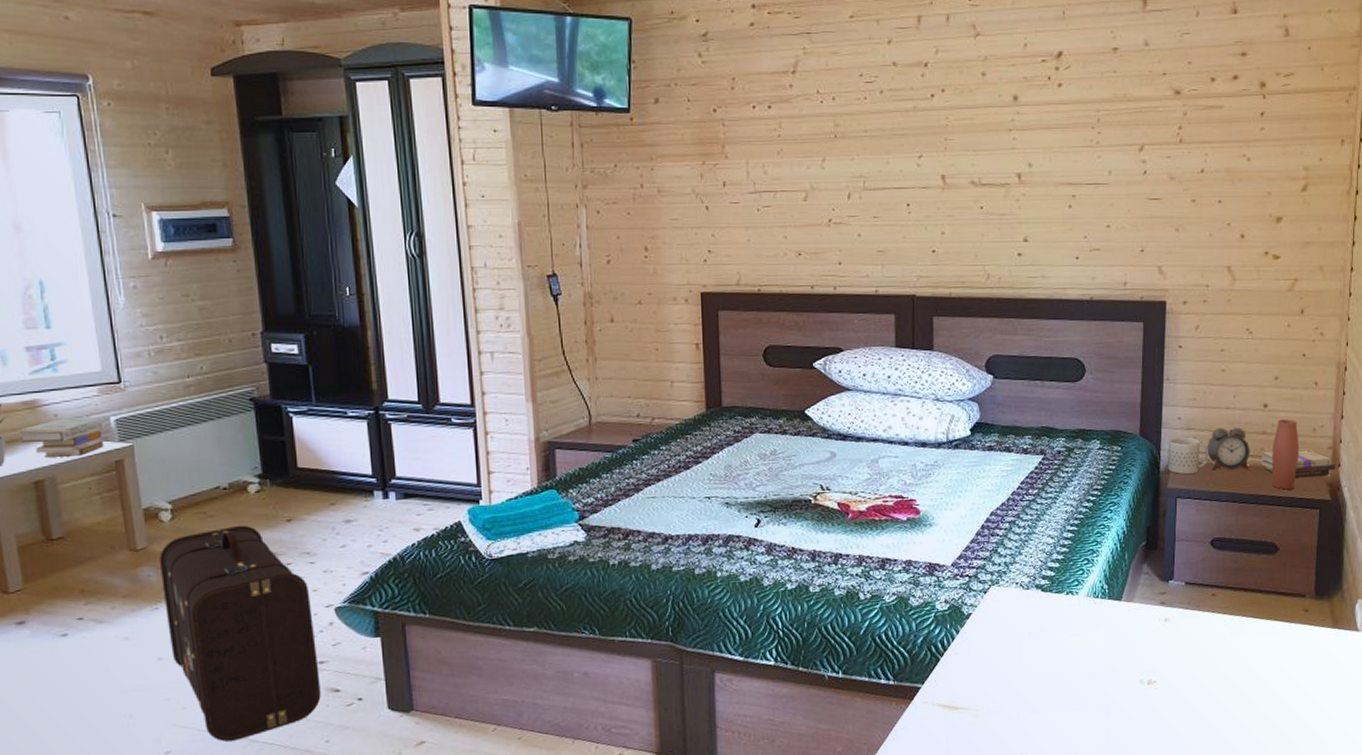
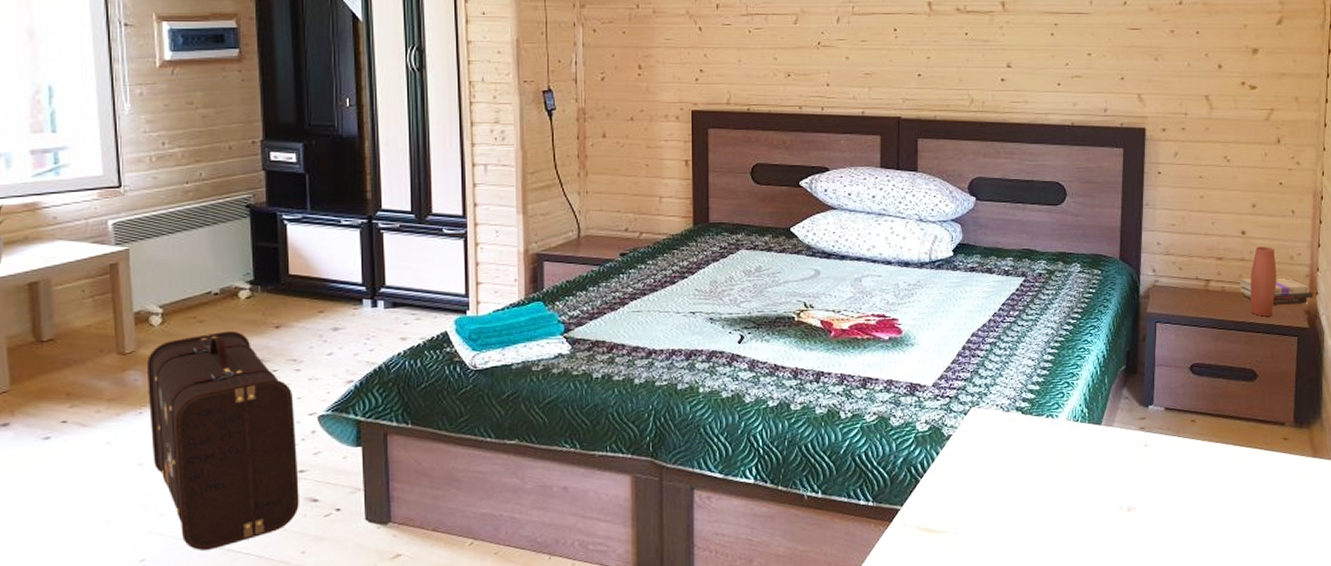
books: present [21,417,107,457] -> none [19,220,105,259]
mug: present [1168,437,1209,475] -> none [1147,262,1188,300]
alarm clock: present [1207,427,1250,470] -> none [1186,253,1229,296]

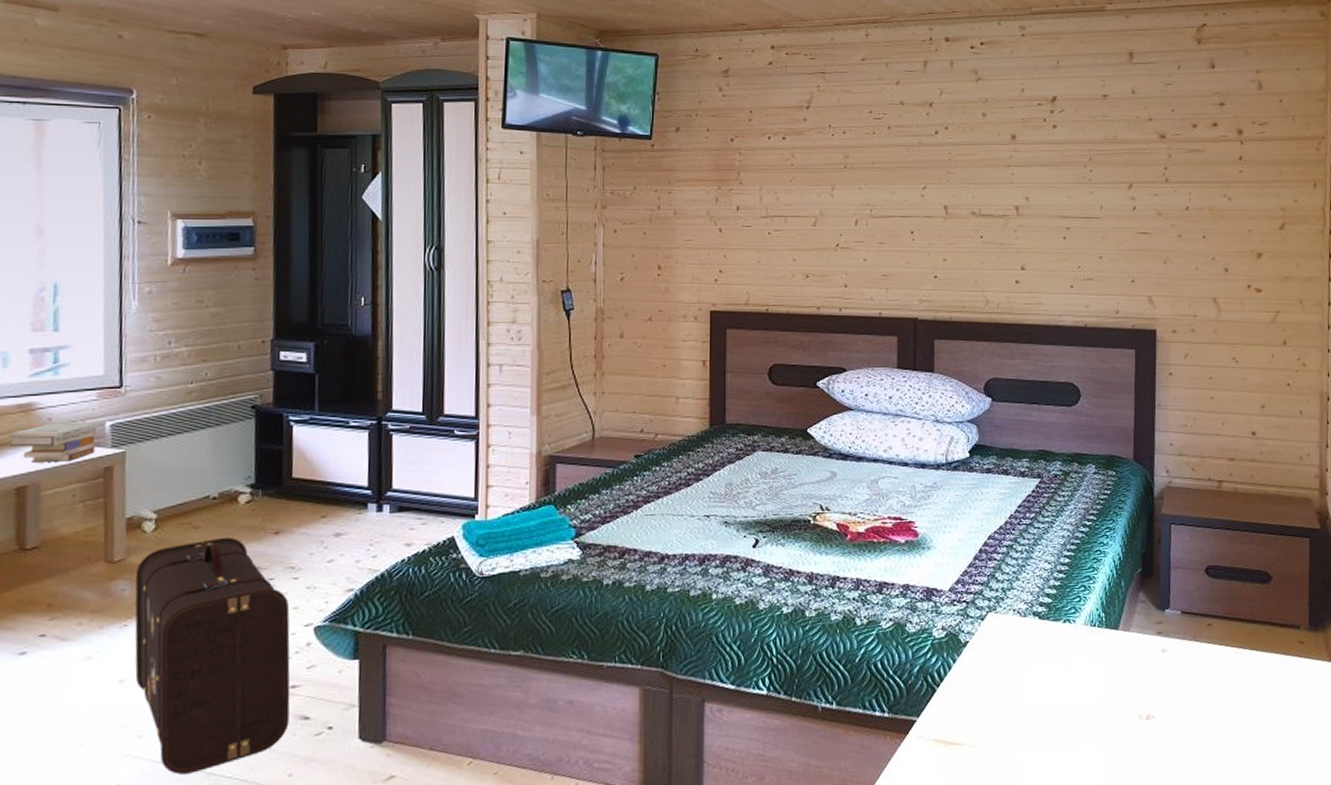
books: none [19,220,105,259] -> present [10,422,102,462]
books: present [1239,277,1313,305] -> none [1251,478,1324,506]
vase: present [1250,246,1277,317] -> none [1261,447,1288,518]

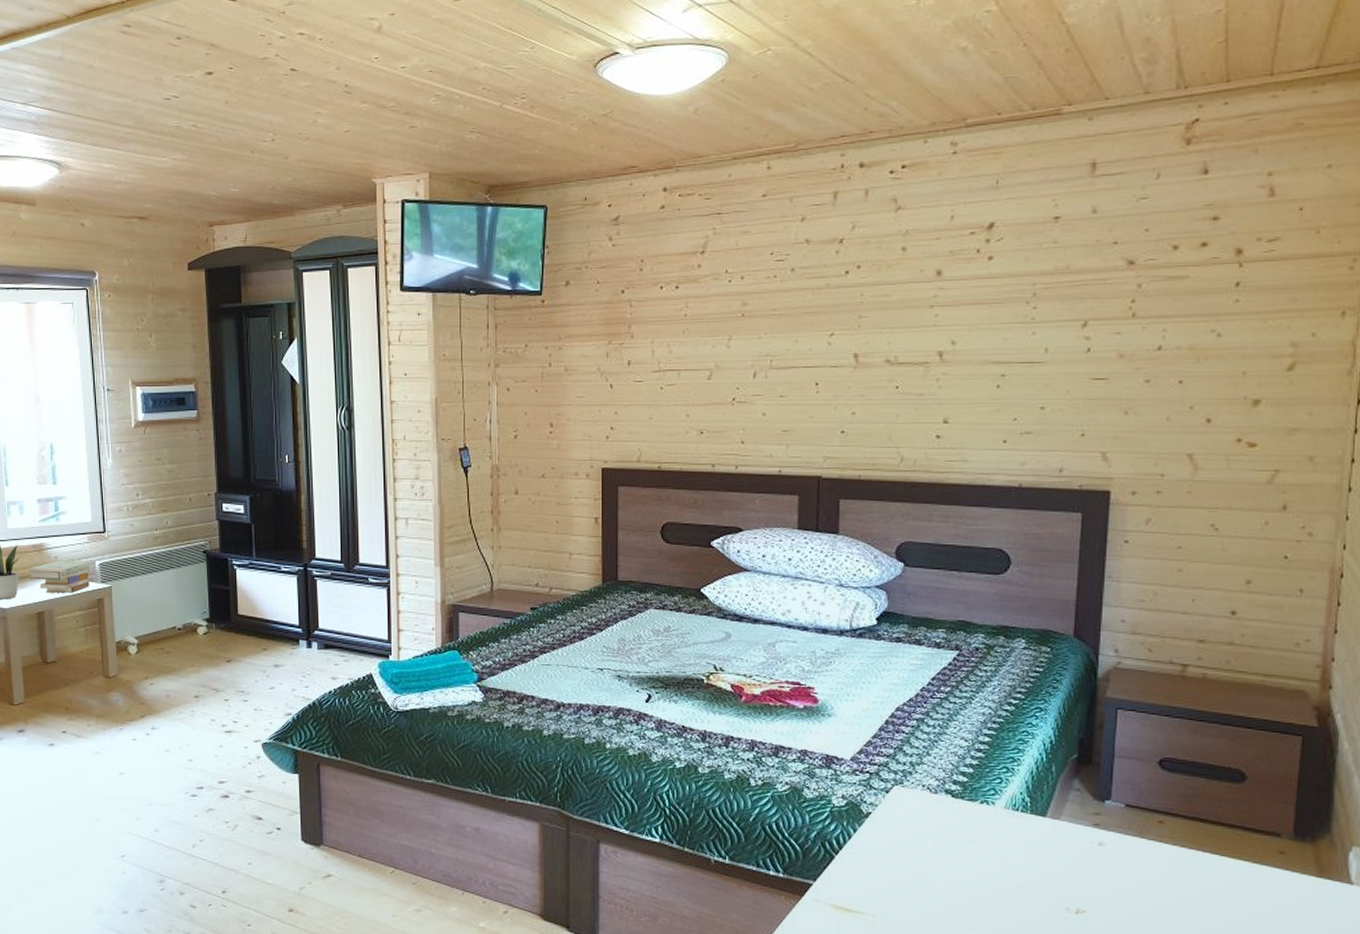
suitcase: present [134,537,290,774] -> none [126,662,247,853]

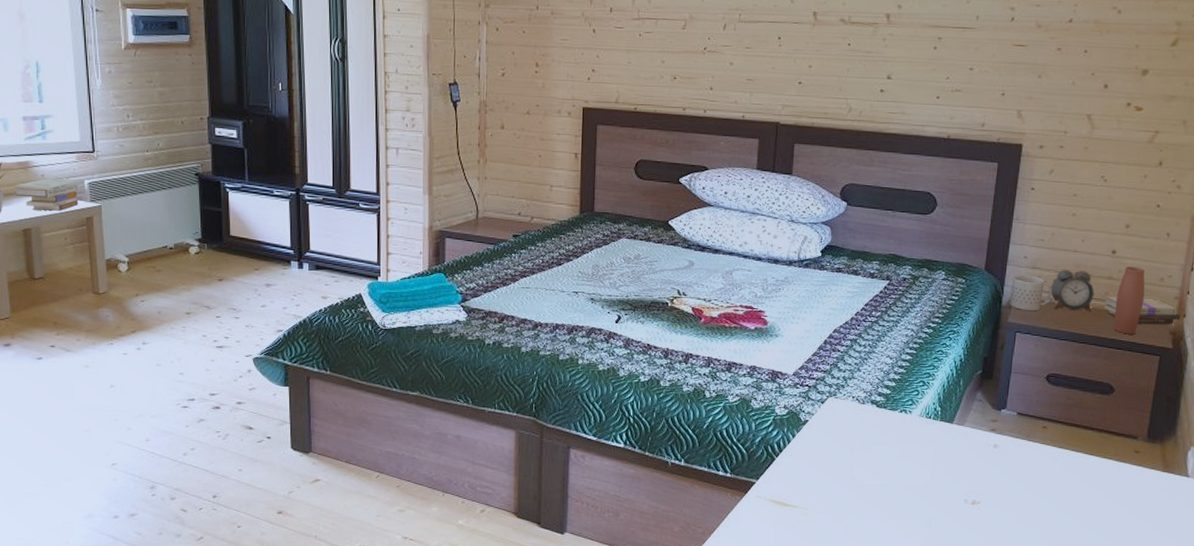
mug: none [1107,641,1160,684] -> present [1010,274,1053,312]
alarm clock: none [1157,634,1212,683] -> present [1050,269,1094,311]
books: none [1226,665,1326,699] -> present [1104,296,1181,325]
vase: none [1240,630,1277,711] -> present [1114,266,1146,335]

